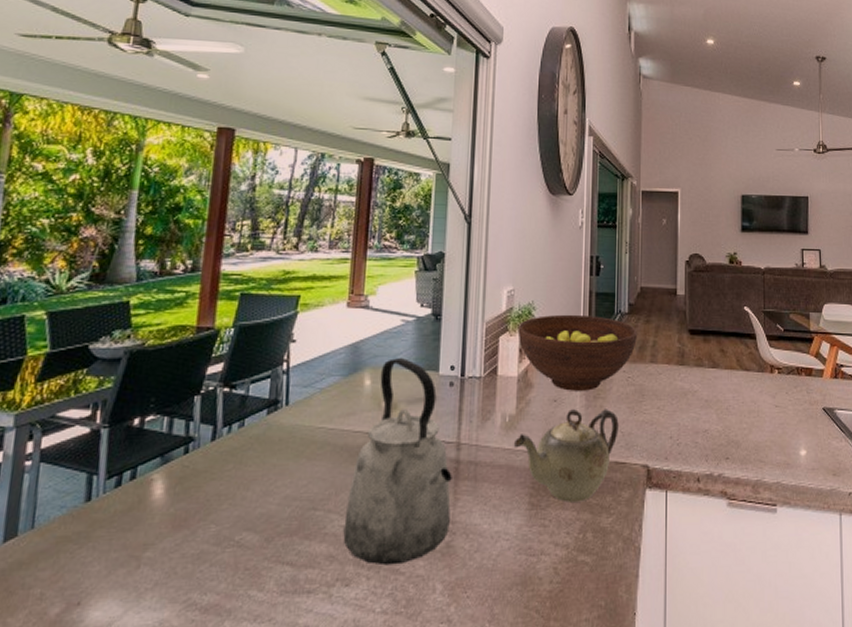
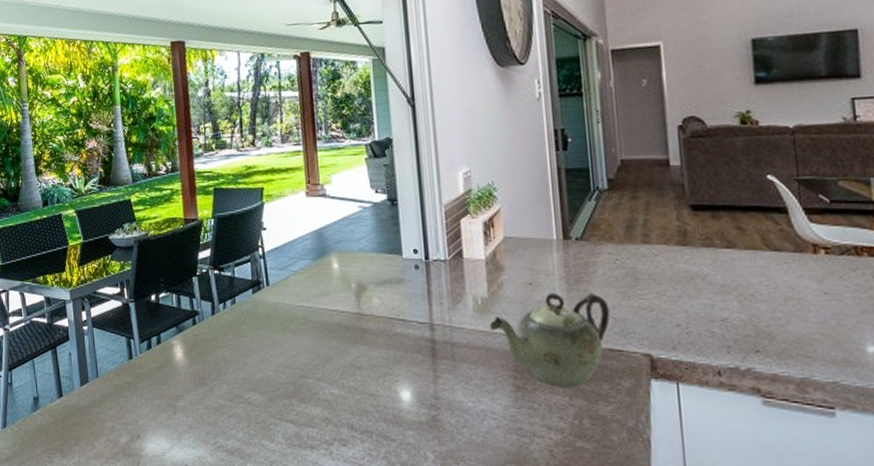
kettle: present [343,357,452,566] -> none [333,241,434,432]
fruit bowl: present [517,314,637,391] -> none [479,193,622,274]

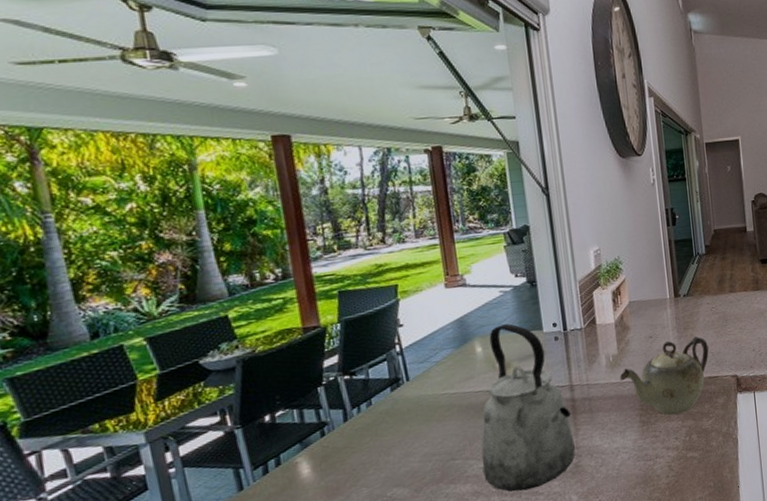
kettle: none [333,241,434,432] -> present [481,323,576,492]

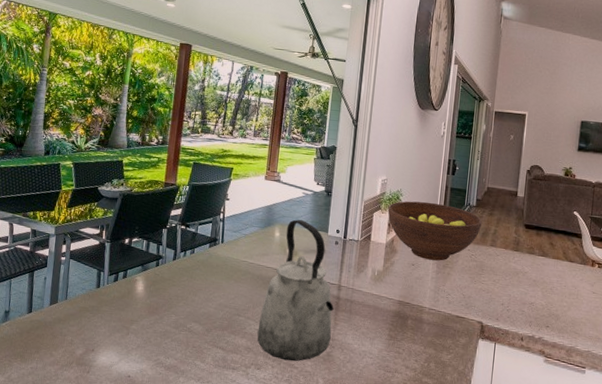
fruit bowl: none [608,260,716,328] -> present [387,201,482,261]
teapot: present [619,336,709,416] -> none [379,273,462,341]

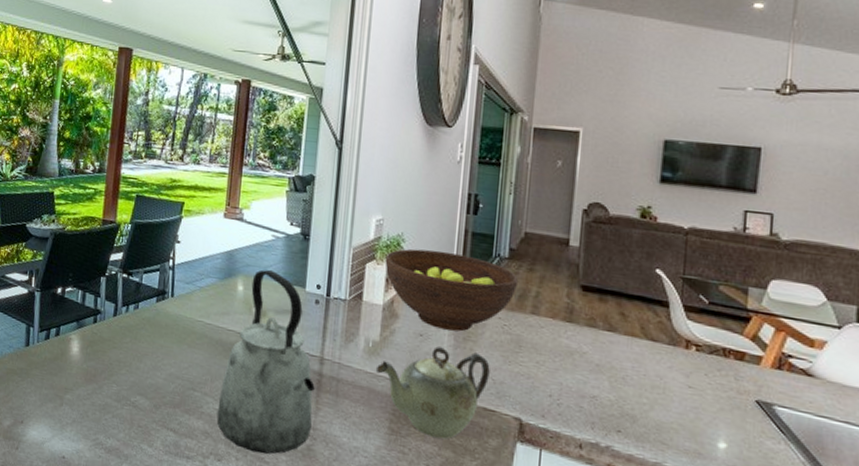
teapot: none [379,273,462,341] -> present [375,346,490,439]

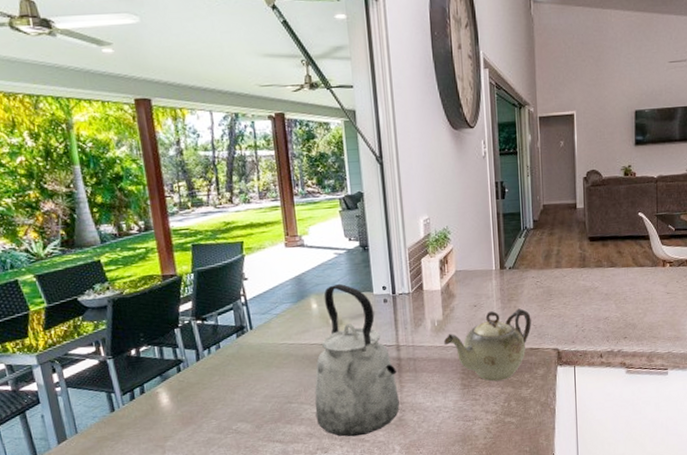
fruit bowl: present [385,248,518,332] -> none [436,233,543,297]

